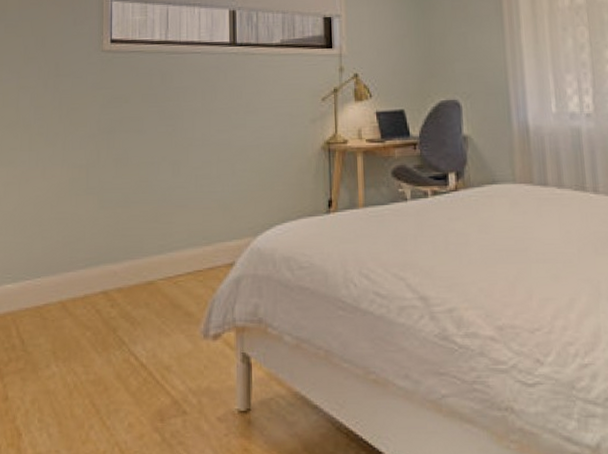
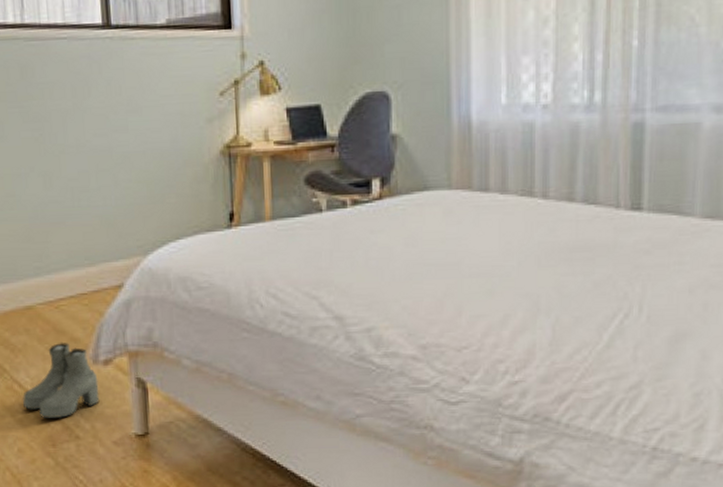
boots: none [138,316,207,393] -> present [23,342,100,419]

